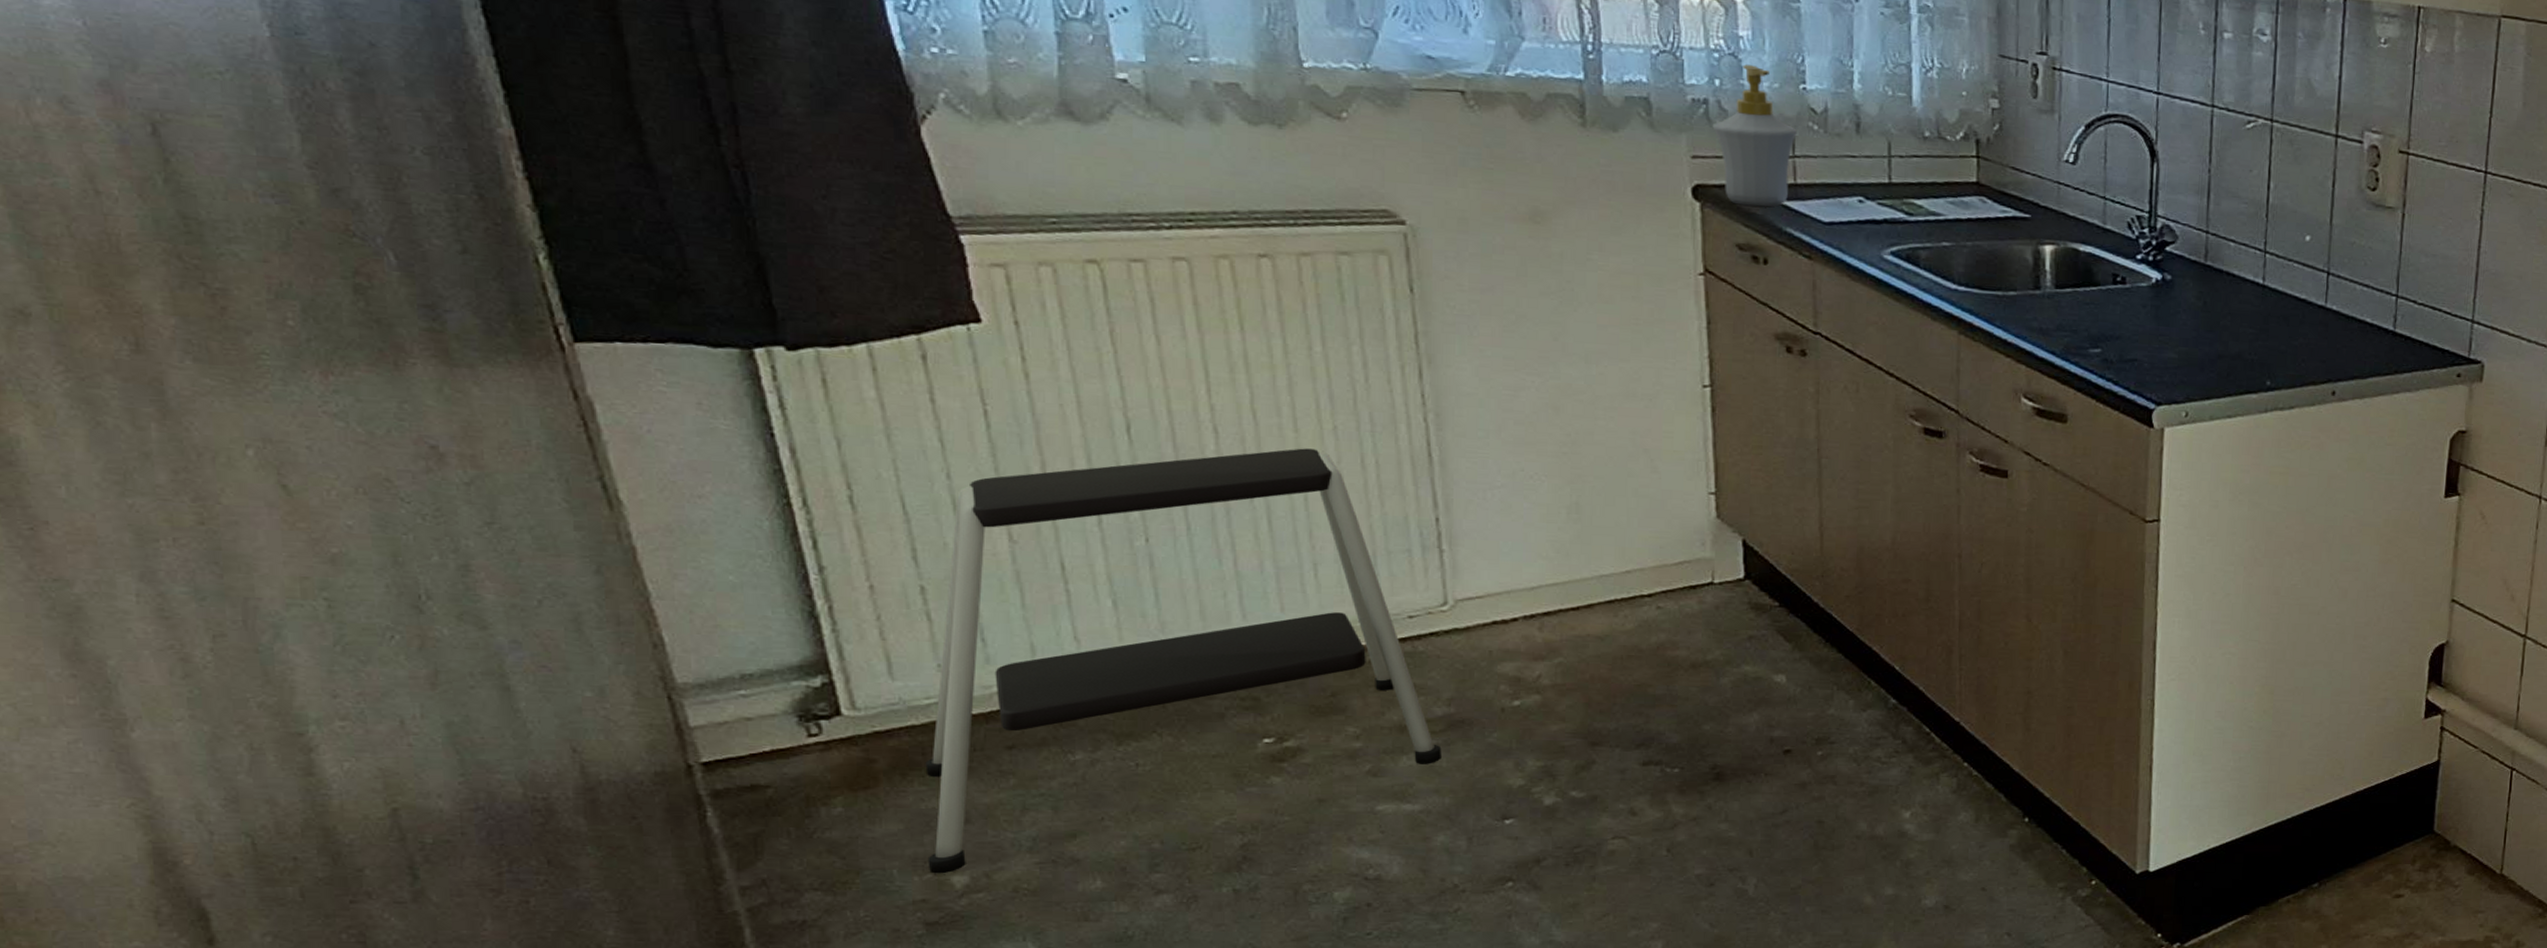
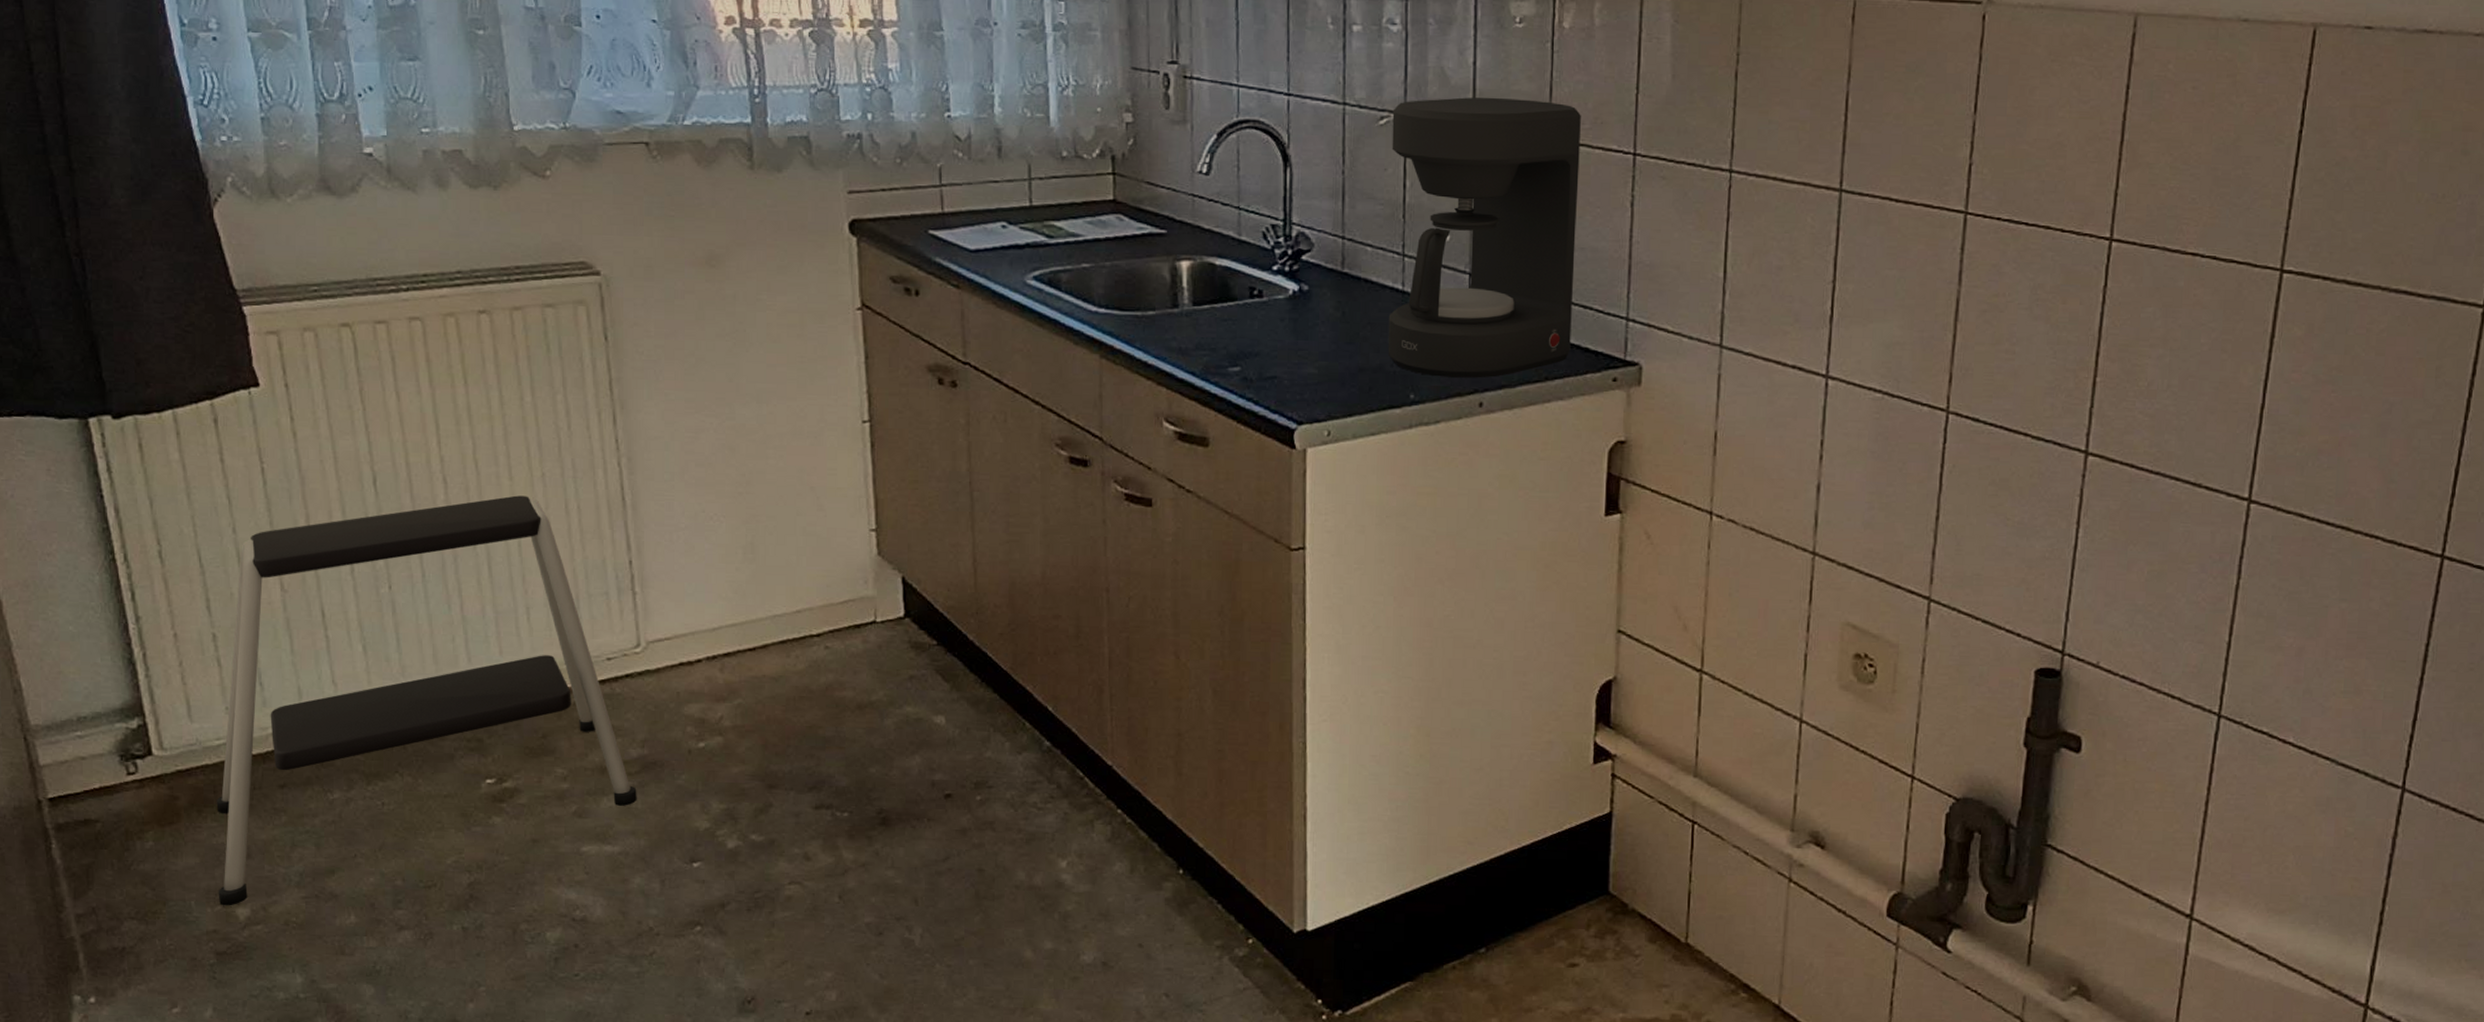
soap bottle: present [1712,64,1797,208] -> none [866,97,943,239]
coffee maker: none [2246,108,2438,369] -> present [1387,97,1581,378]

